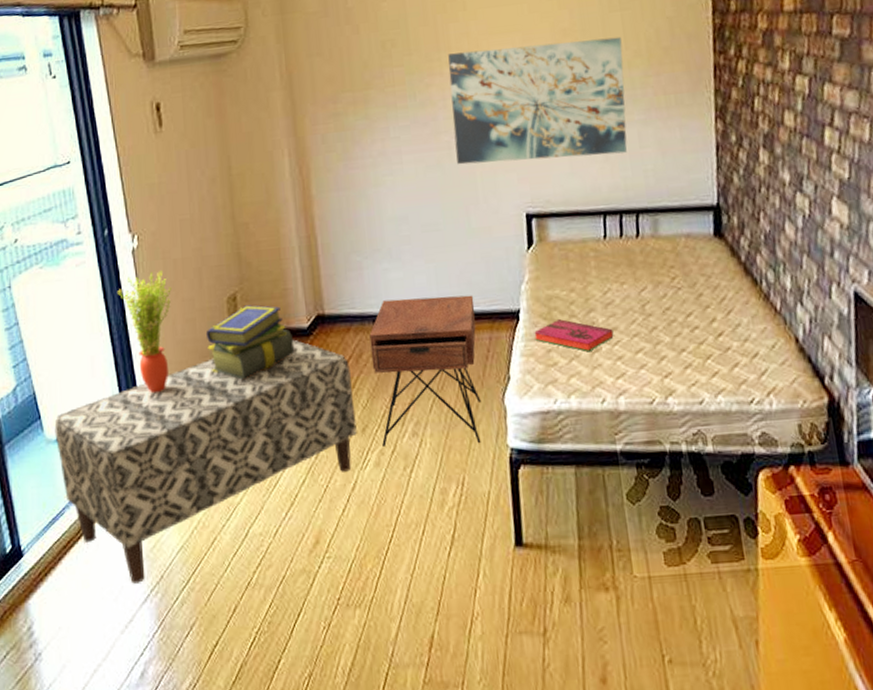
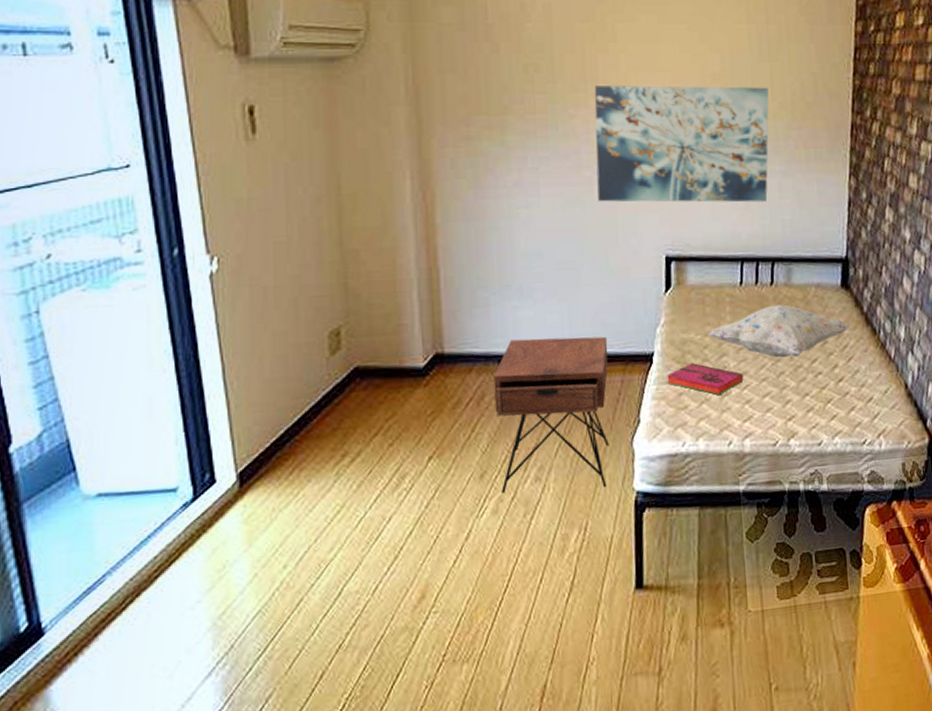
bench: present [54,339,357,584] -> none [95,379,474,657]
potted plant: present [118,271,171,394] -> none [189,299,259,440]
stack of books: present [205,305,295,380] -> none [300,341,408,424]
decorative pillow: none [573,257,728,313] -> present [707,304,851,358]

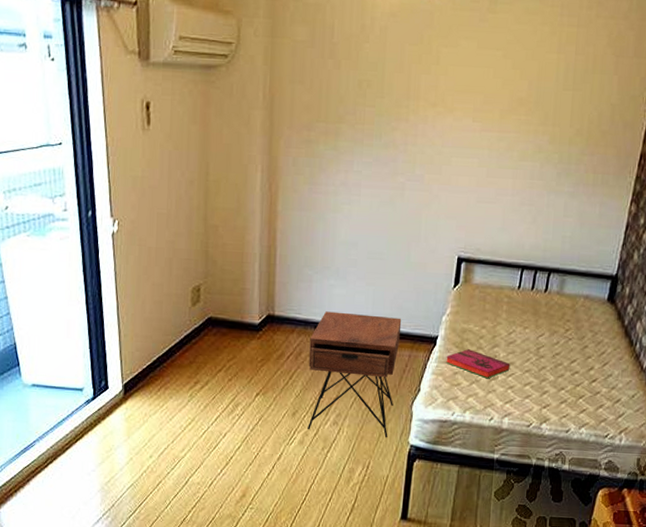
wall art: present [594,85,769,203] -> none [408,103,568,218]
decorative pillow: present [707,304,851,358] -> none [484,309,611,357]

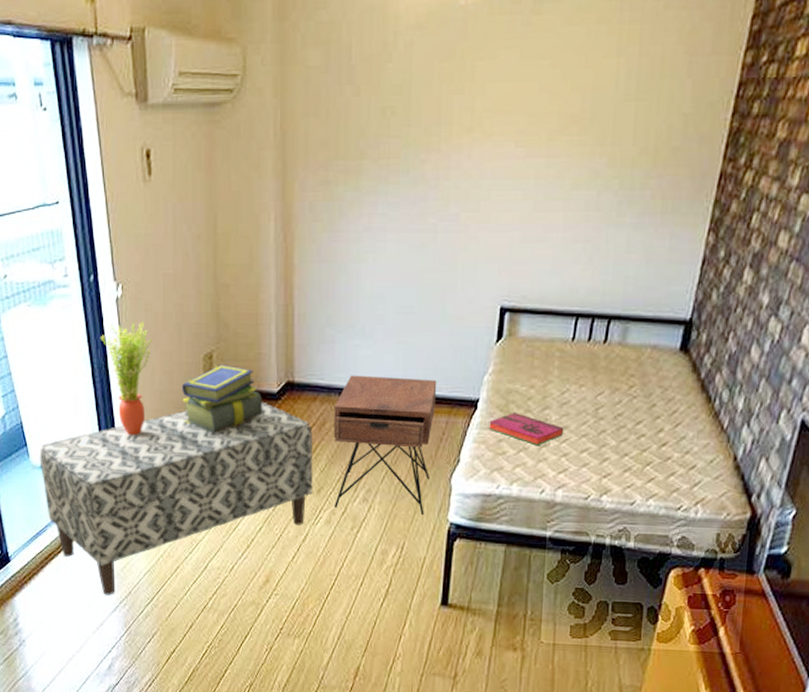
bench: none [31,332,290,508] -> present [39,401,313,595]
potted plant: none [96,255,144,359] -> present [101,322,152,436]
stack of books: none [170,297,246,359] -> present [181,365,263,433]

